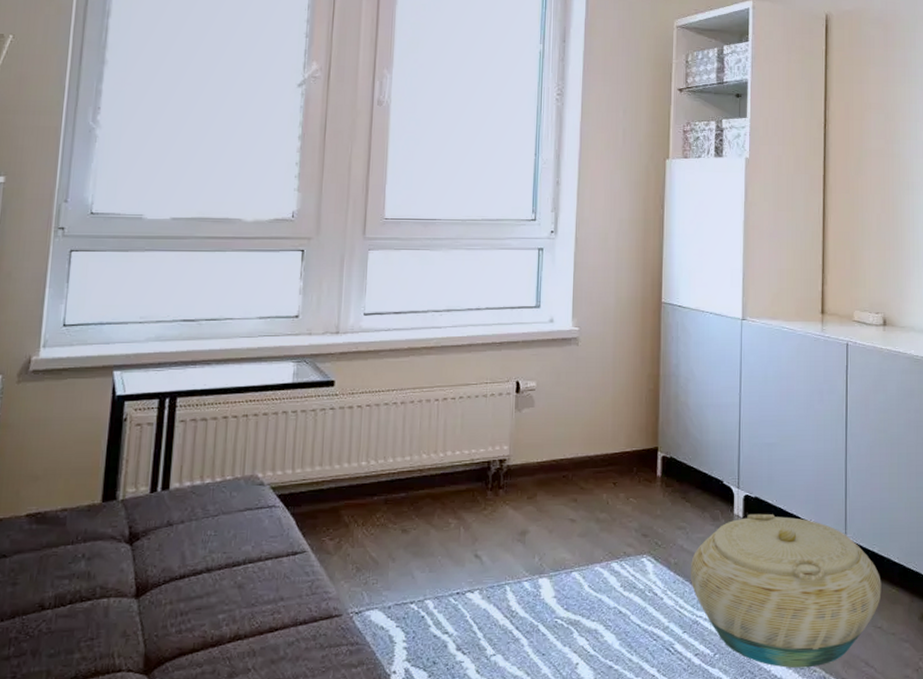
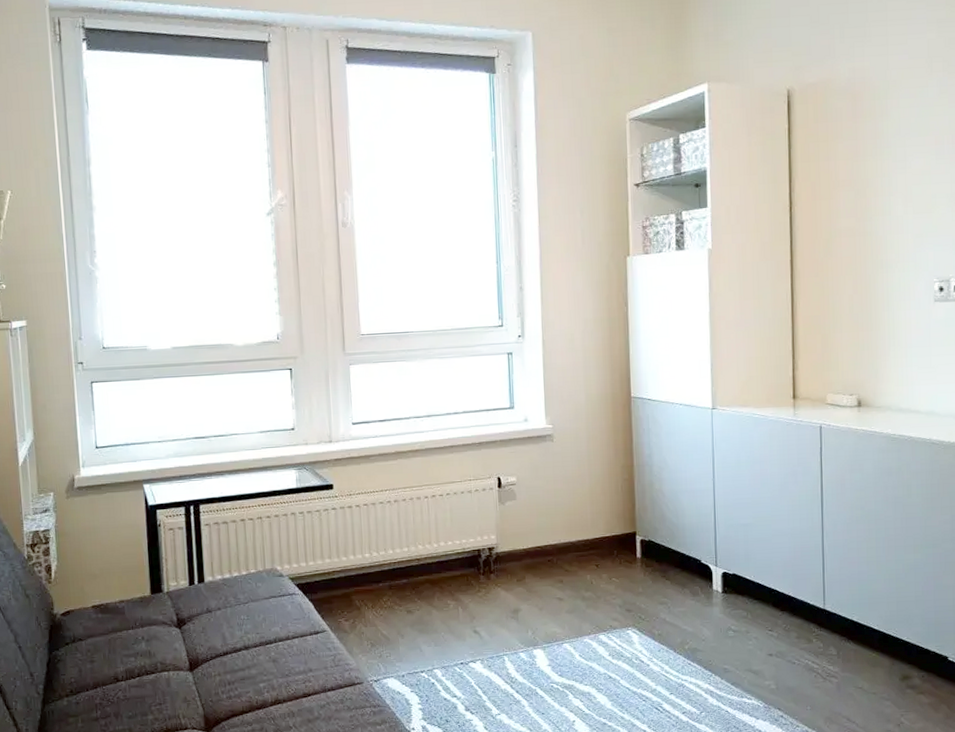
basket: present [690,513,882,668] -> none [673,588,862,724]

